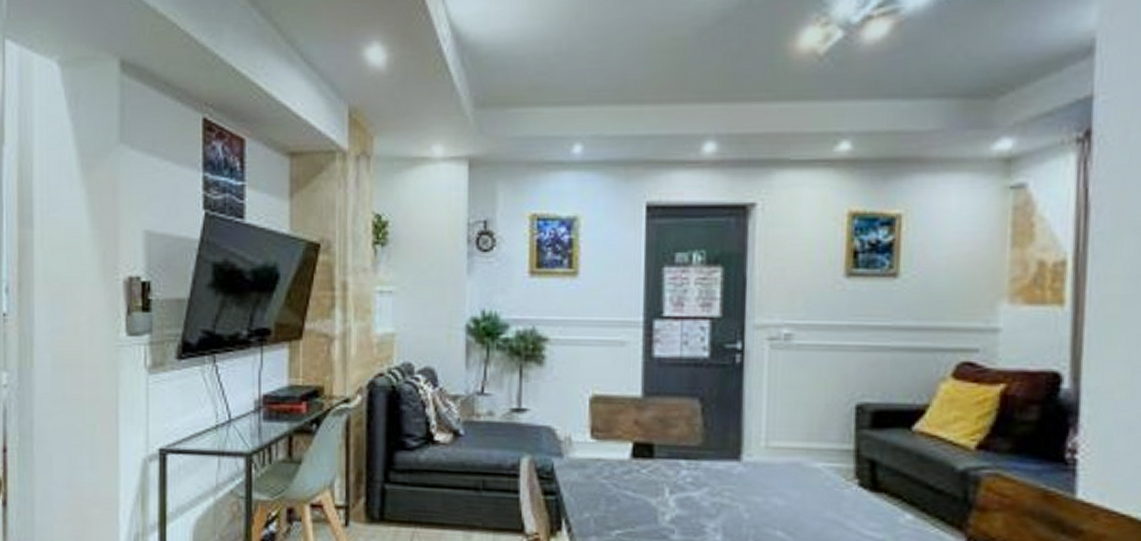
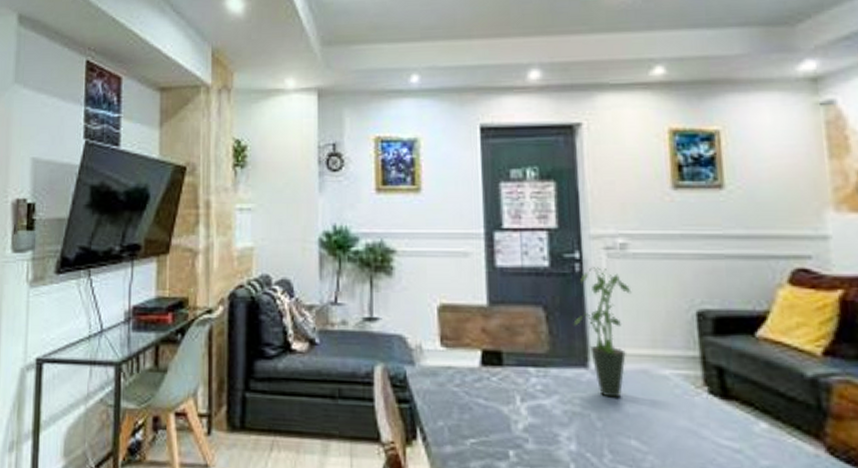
potted plant: none [729,358,792,490] -> present [573,267,632,398]

